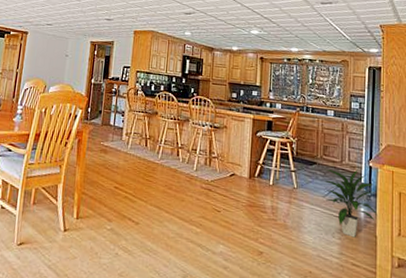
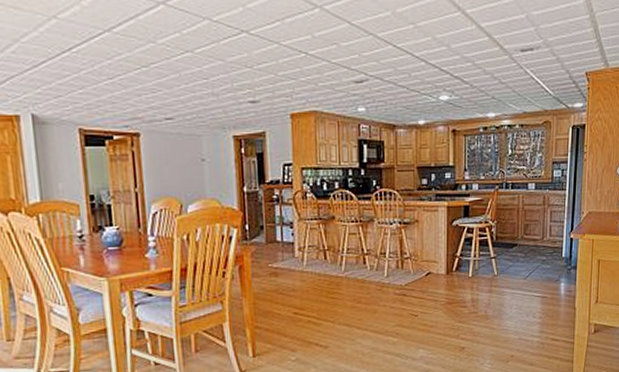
indoor plant: present [324,169,378,238] -> none [525,244,577,314]

